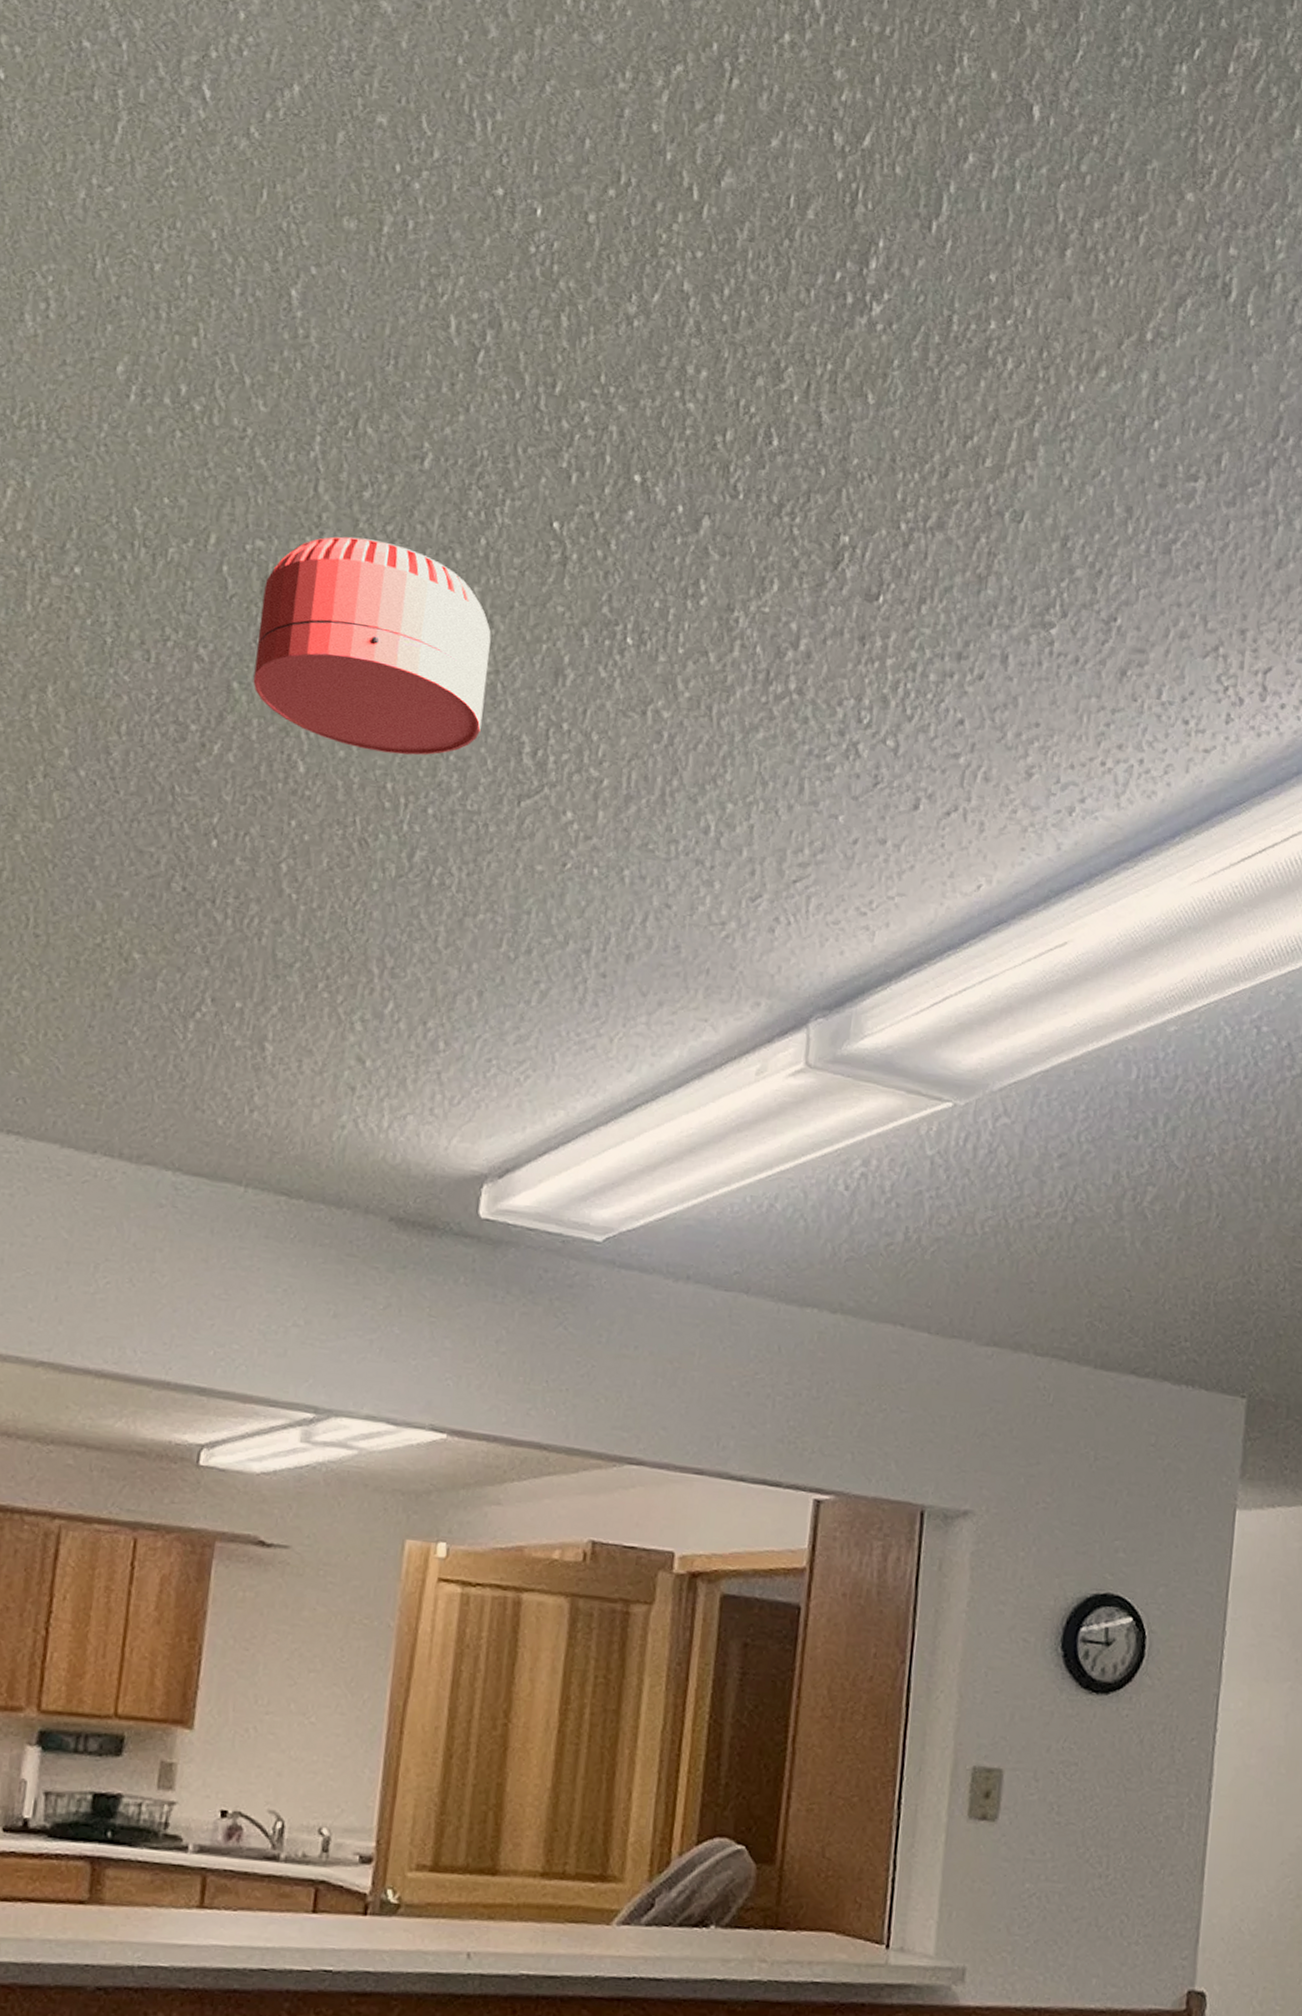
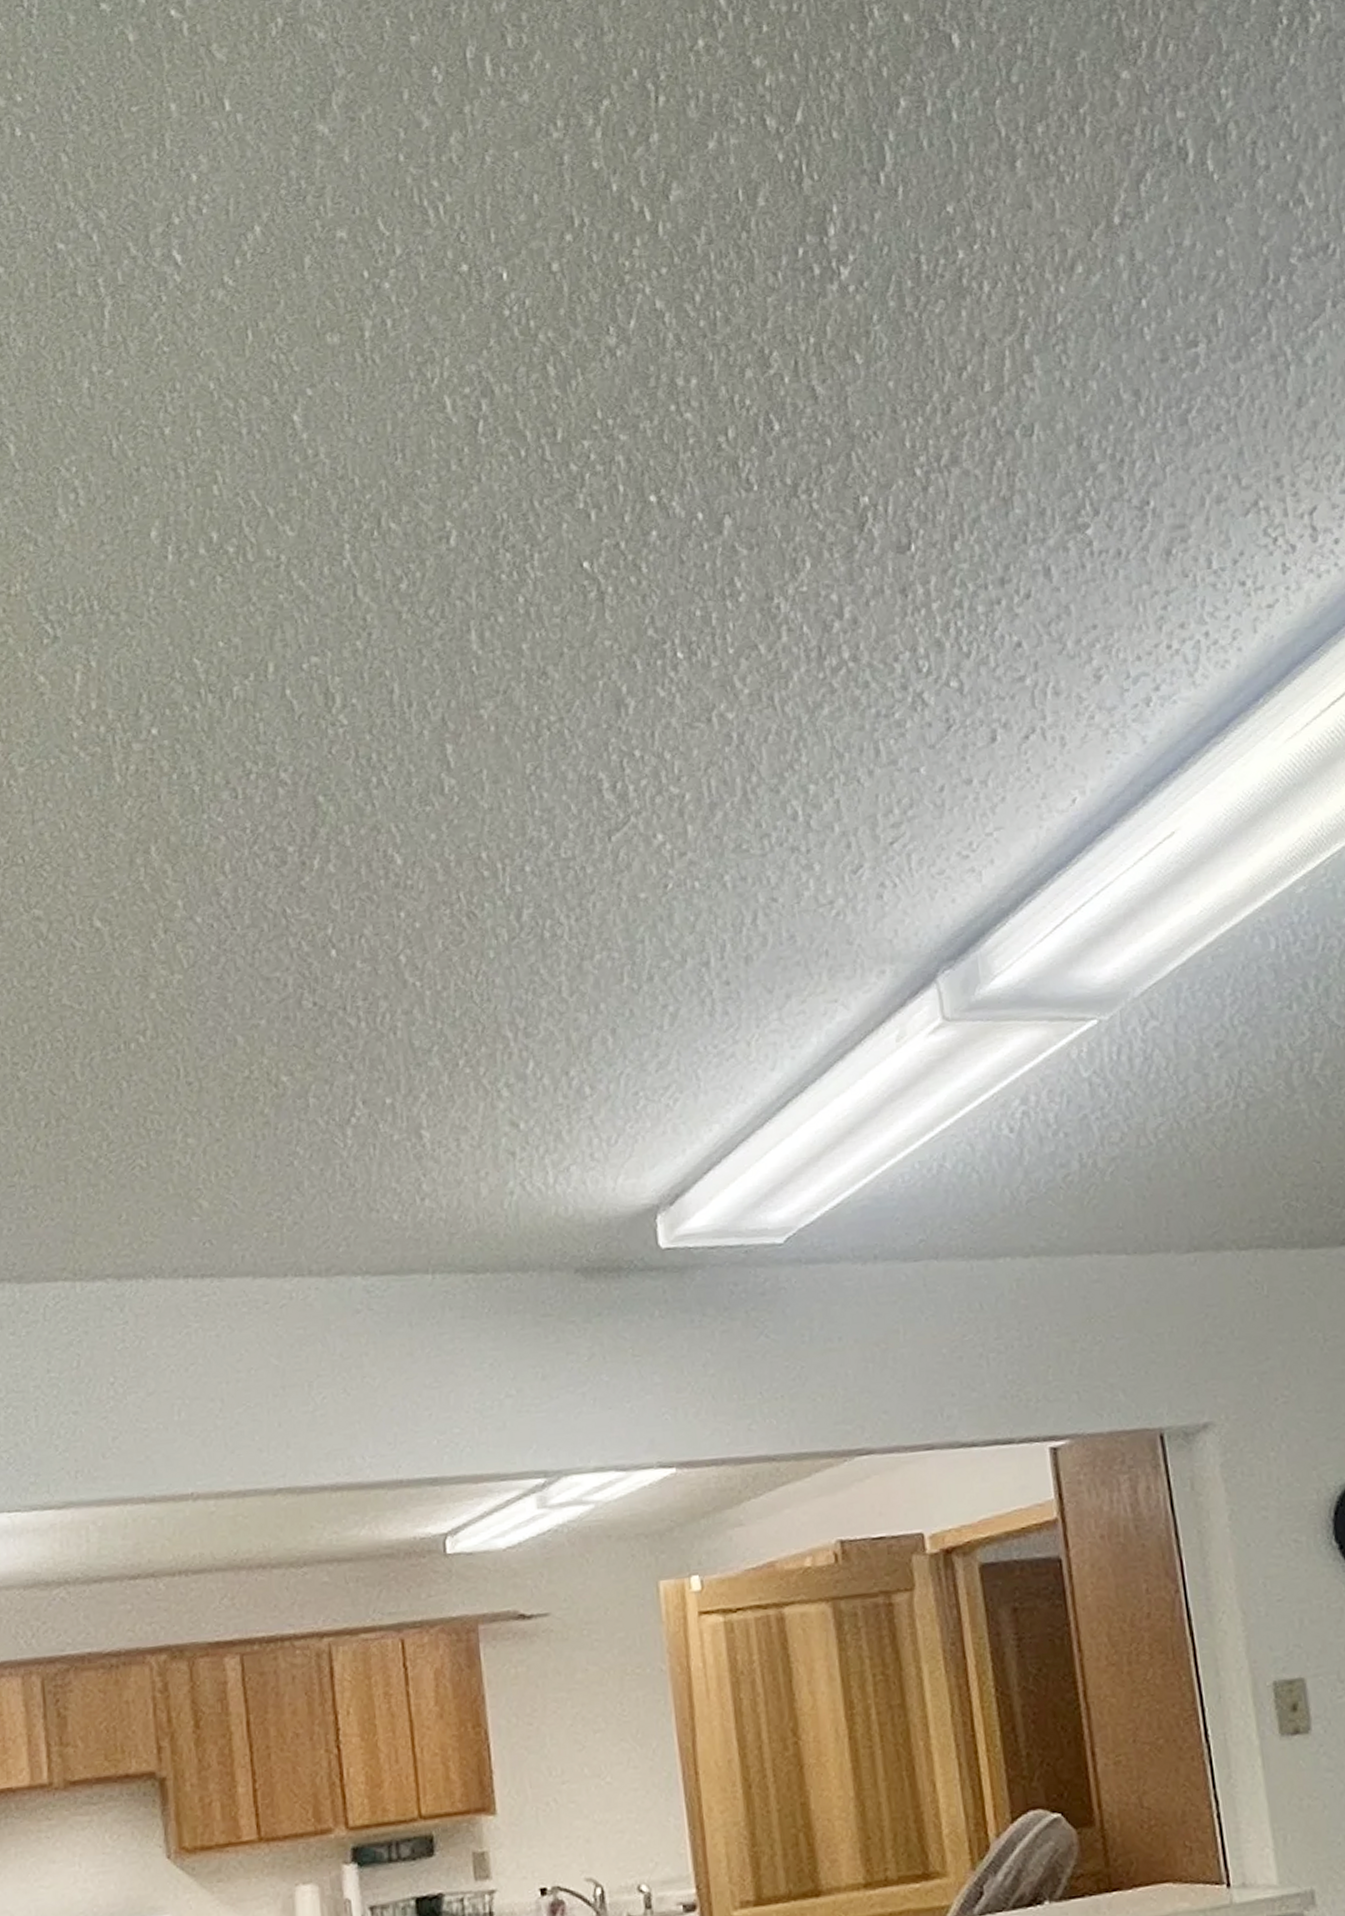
smoke detector: present [253,536,491,756] -> none [327,625,558,827]

